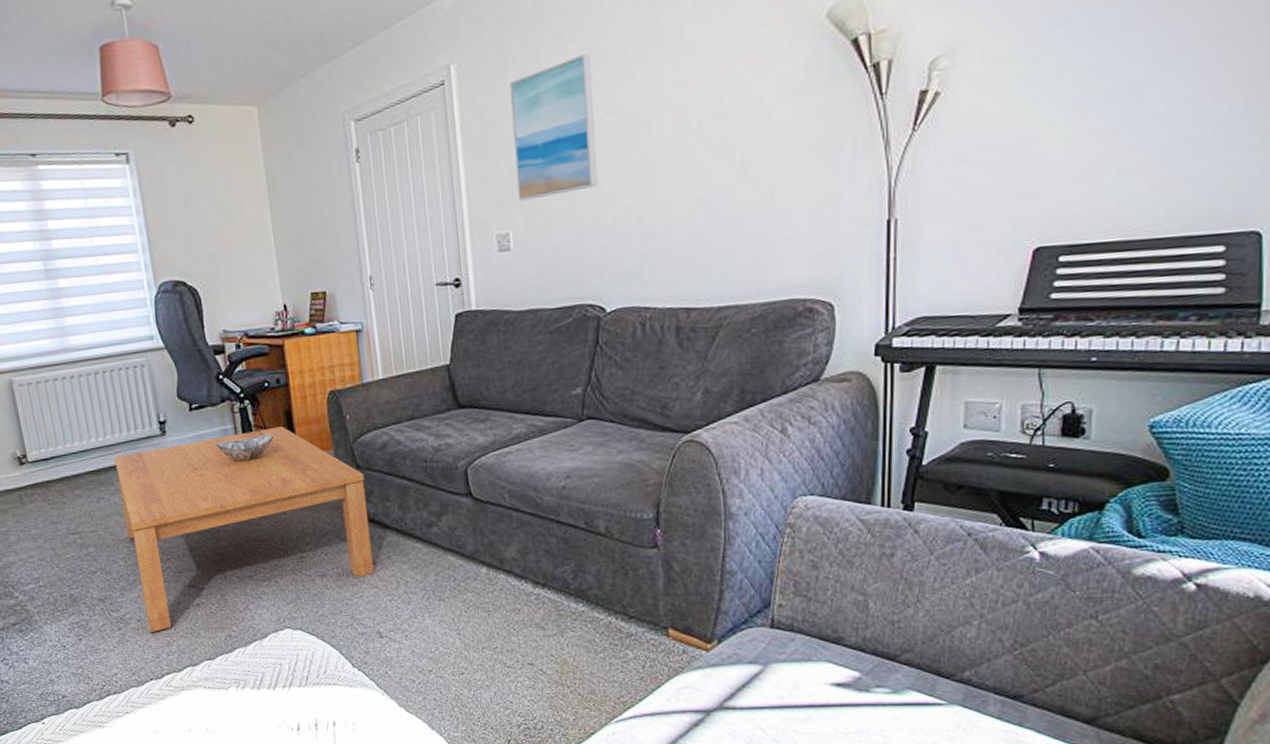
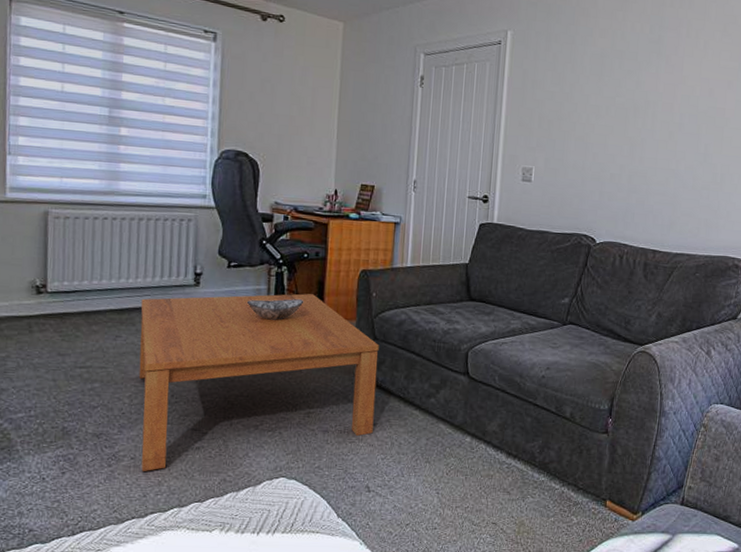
wall art: present [509,54,598,201] -> none [543,48,613,147]

